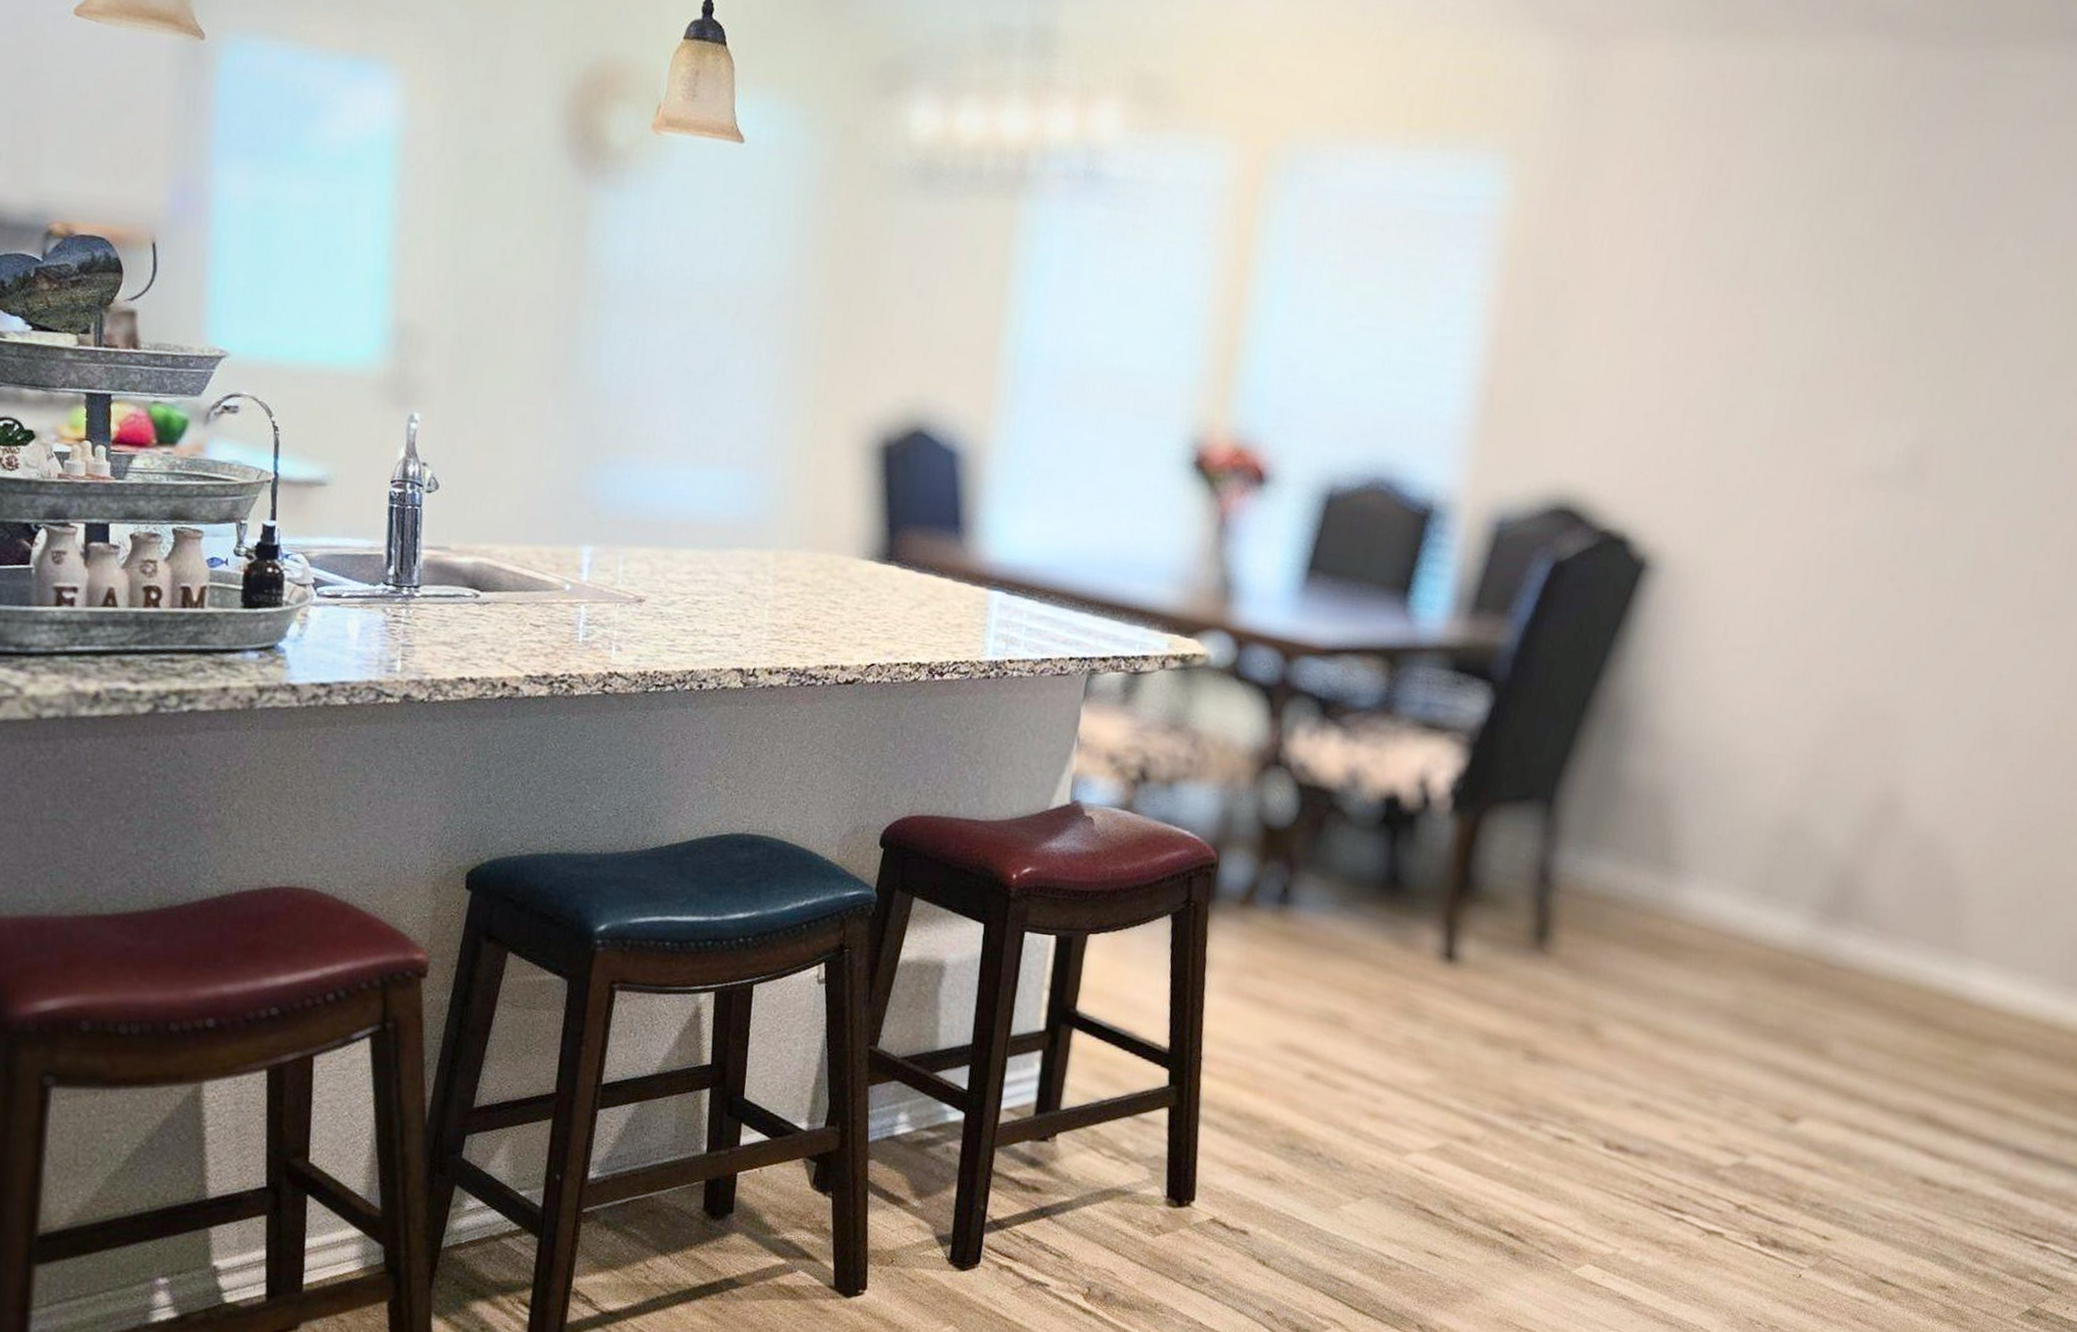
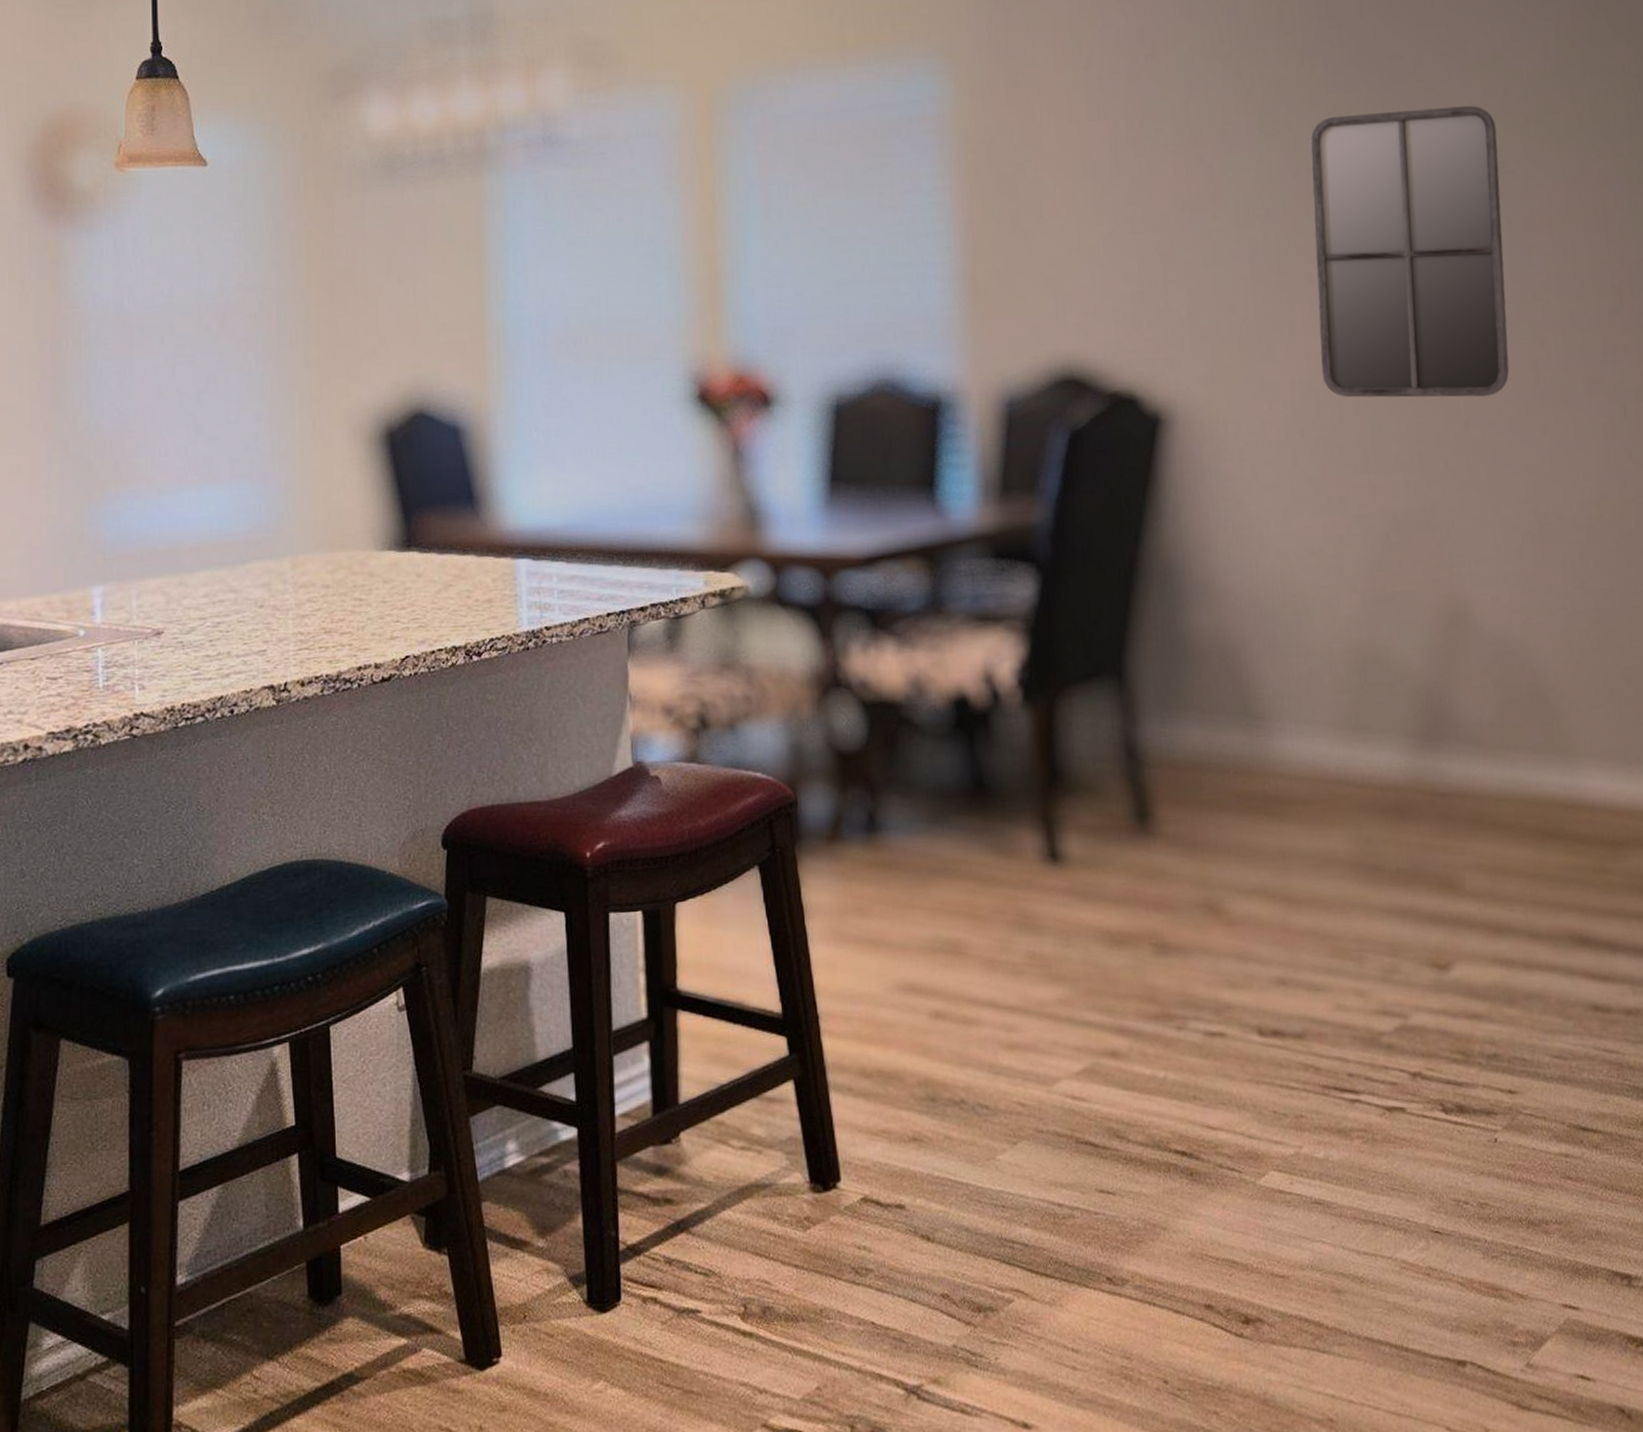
home mirror: none [1817,286,2062,599] -> present [1310,105,1509,398]

